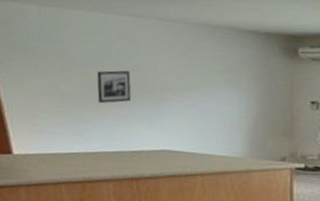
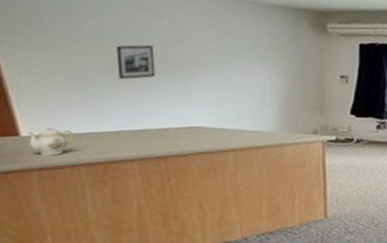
teapot: none [19,146,58,173] -> present [28,126,74,156]

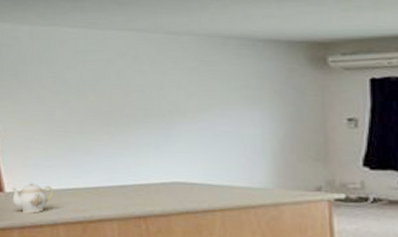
picture frame: present [116,45,155,79] -> none [96,92,135,130]

